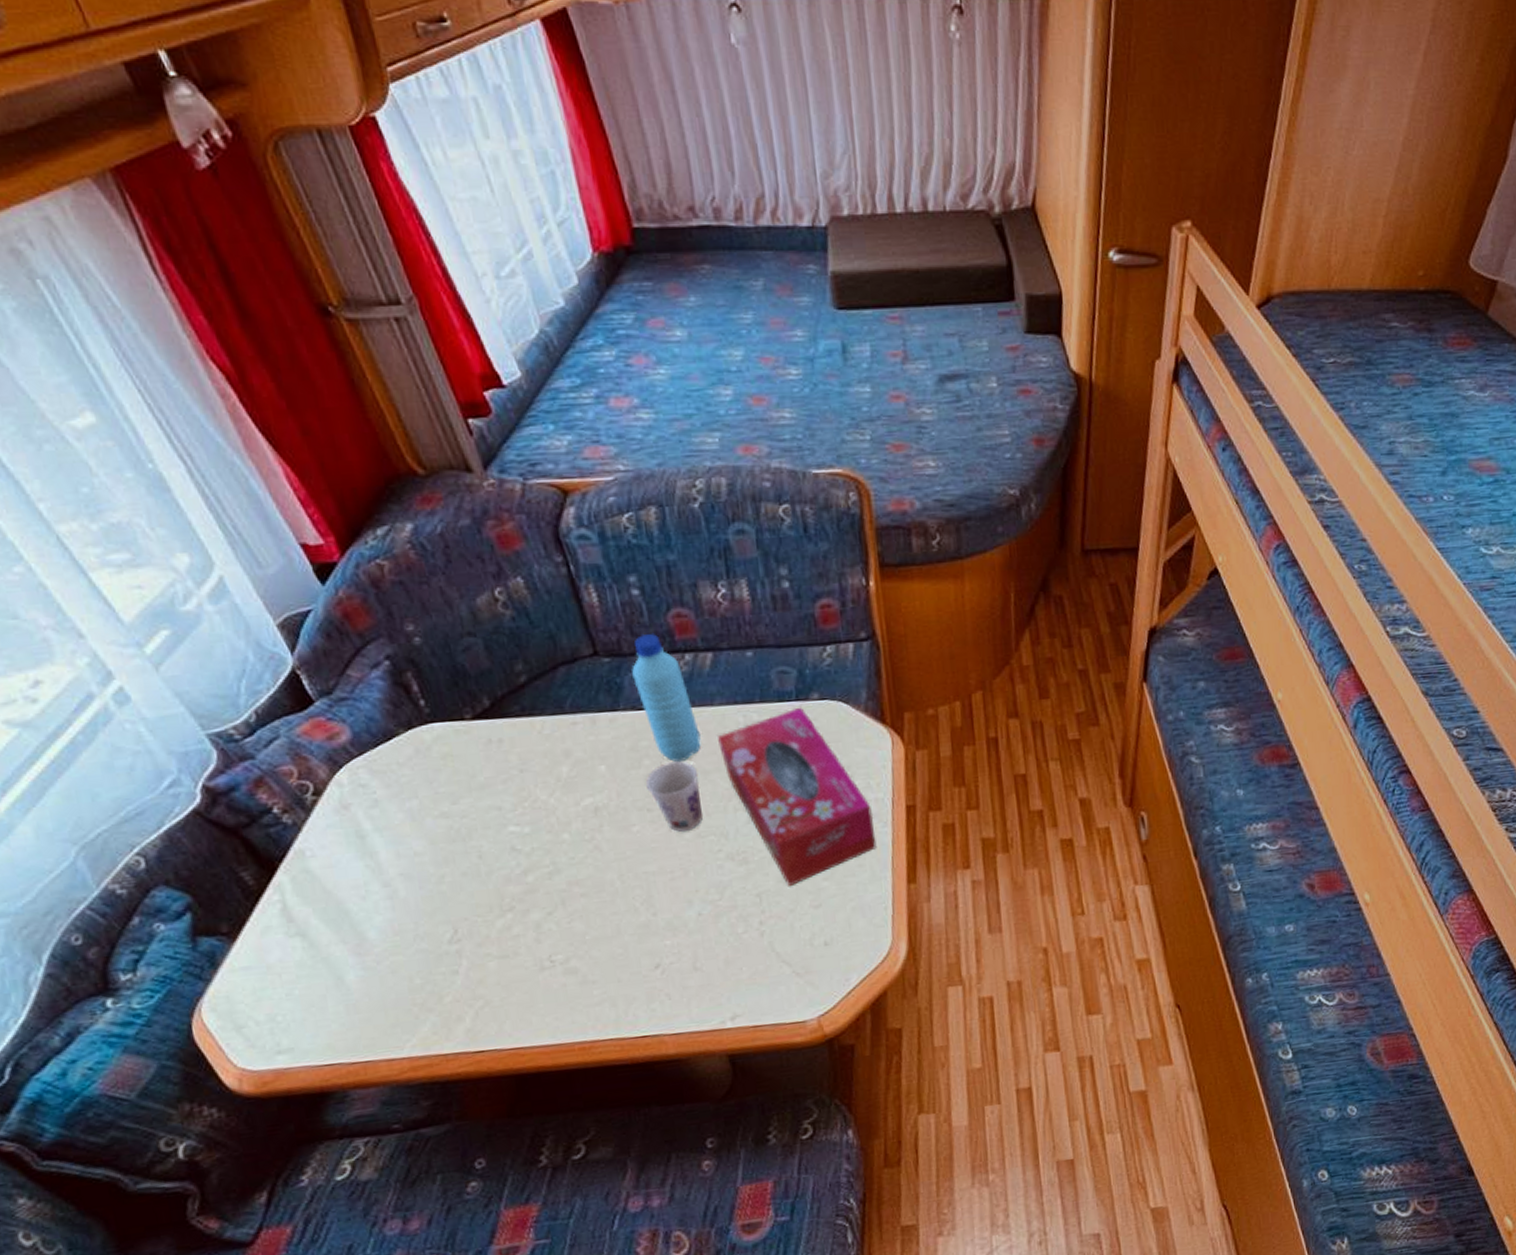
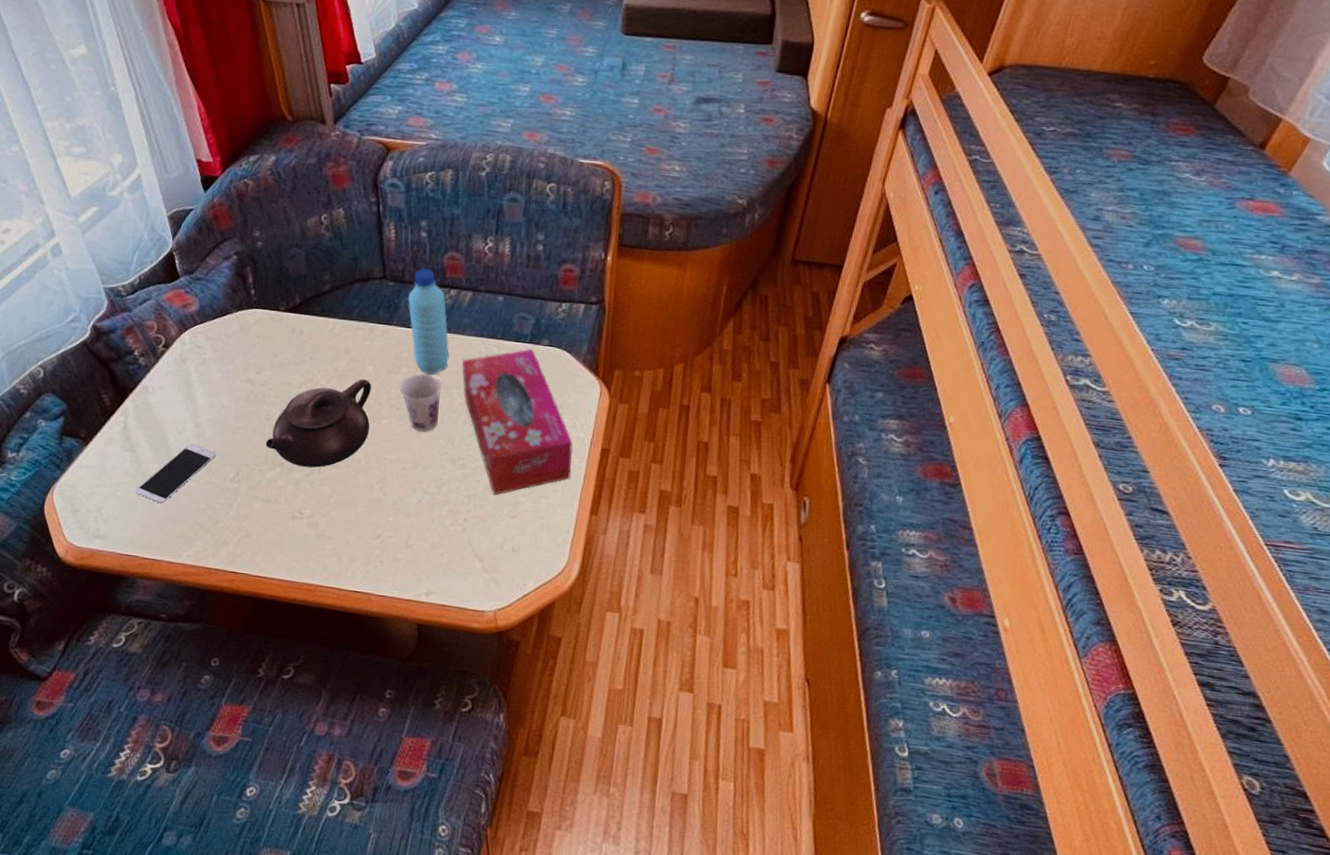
smartphone: none [319,908,420,991] -> present [136,443,216,503]
teapot: none [484,783,618,906] -> present [265,379,371,468]

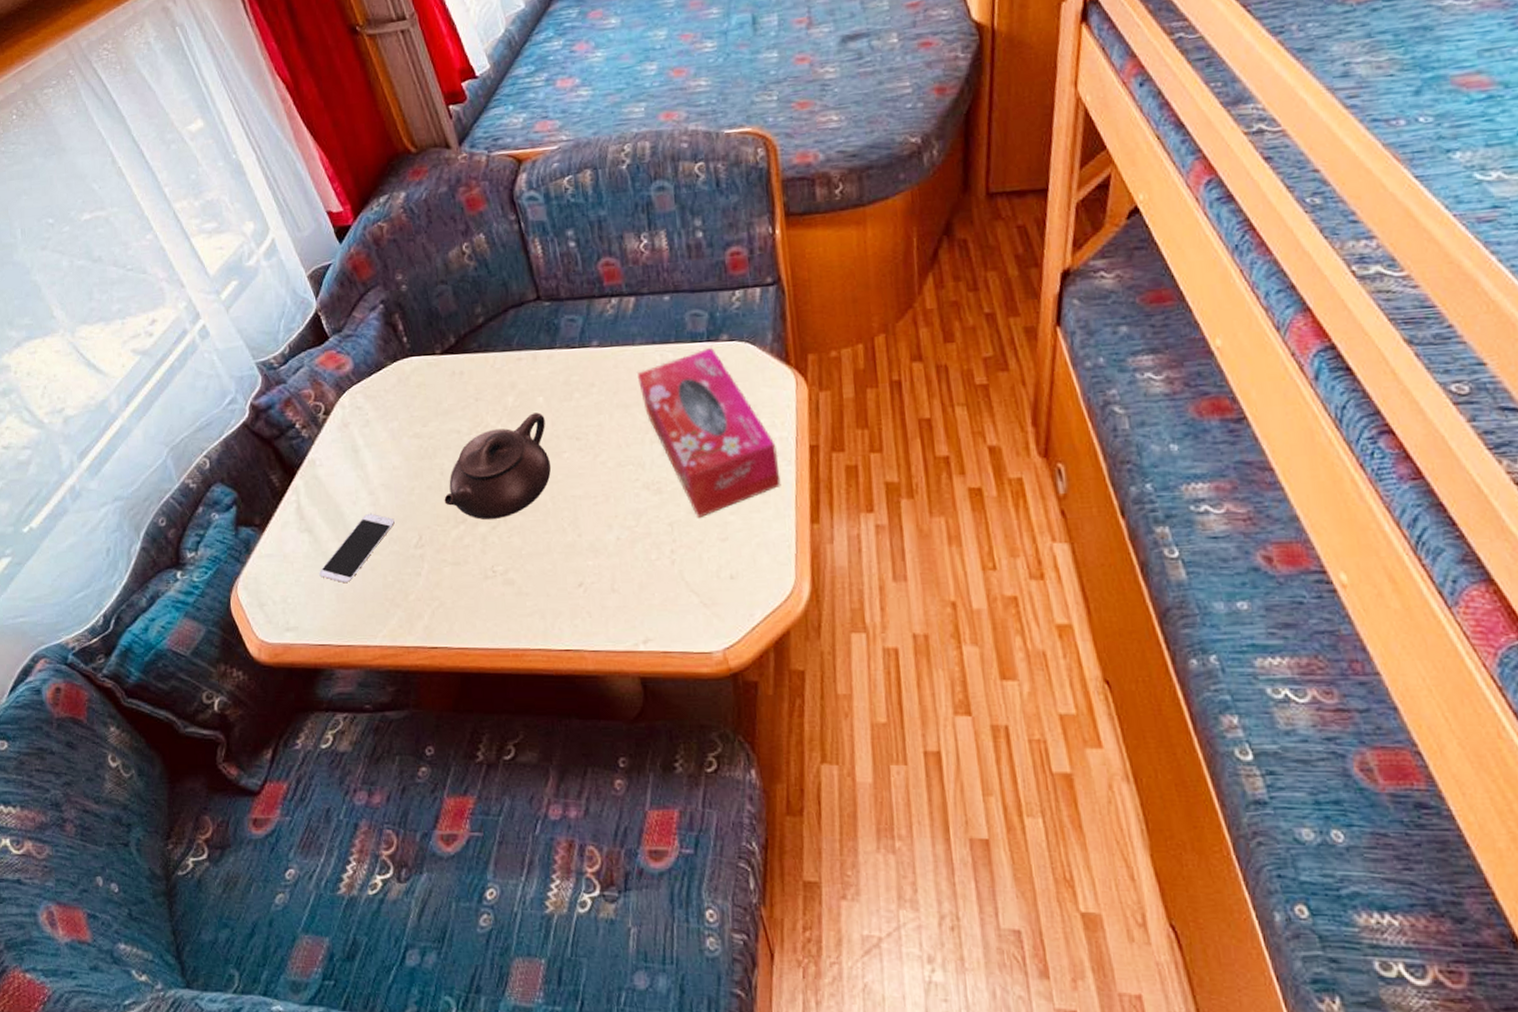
cup: present [399,373,442,432] -> none [575,395,624,460]
water bottle: present [408,267,450,375] -> none [567,279,623,396]

